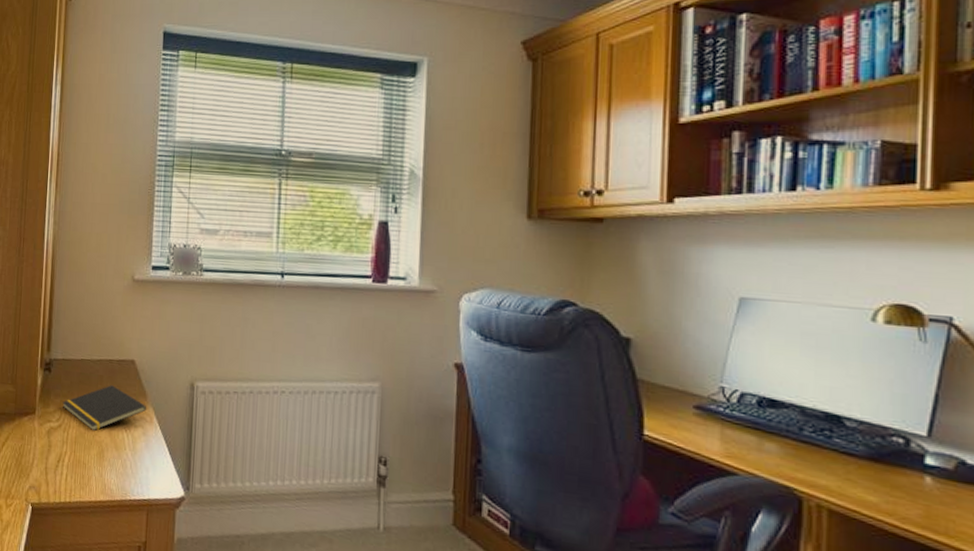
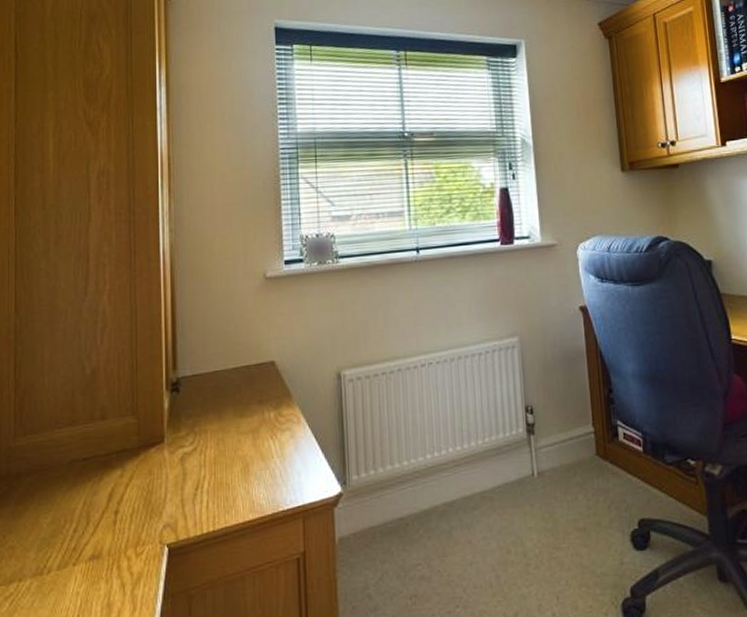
notepad: present [62,385,147,432] -> none [196,392,293,447]

